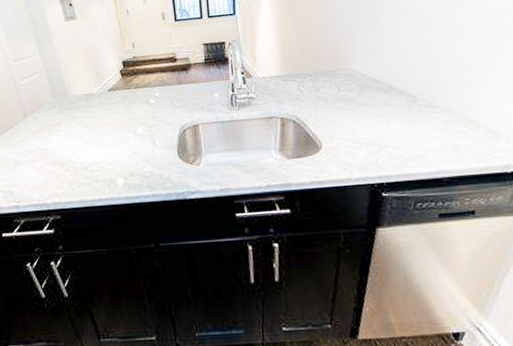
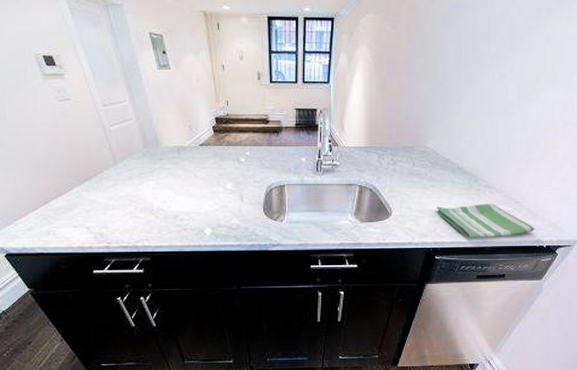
dish towel: none [373,125,502,170] -> present [436,204,536,239]

